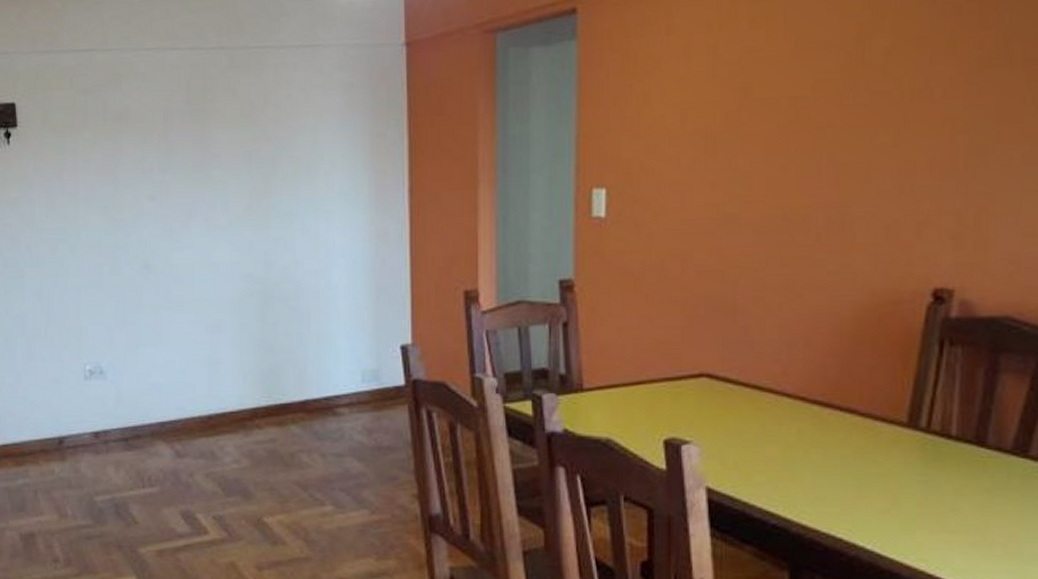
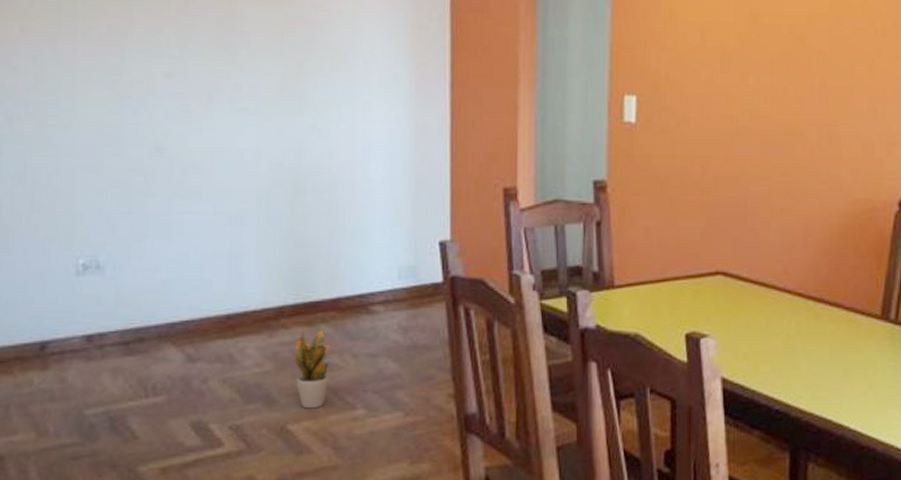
potted plant: none [266,429,303,503] -> present [292,329,334,409]

